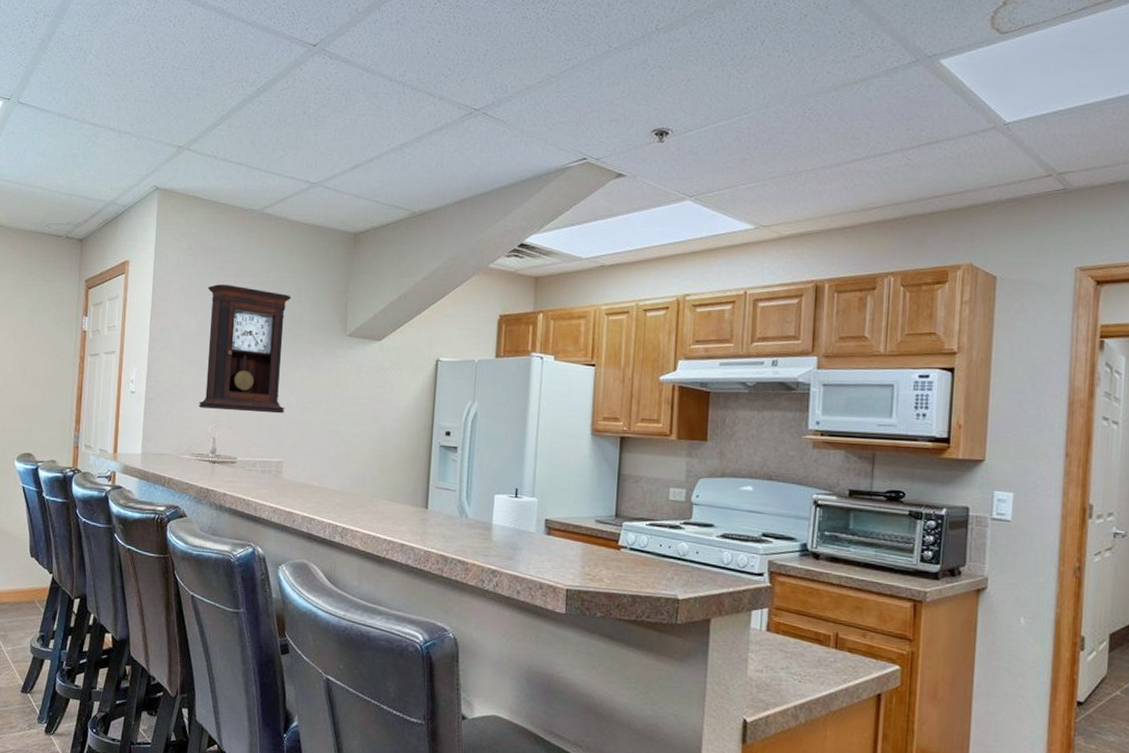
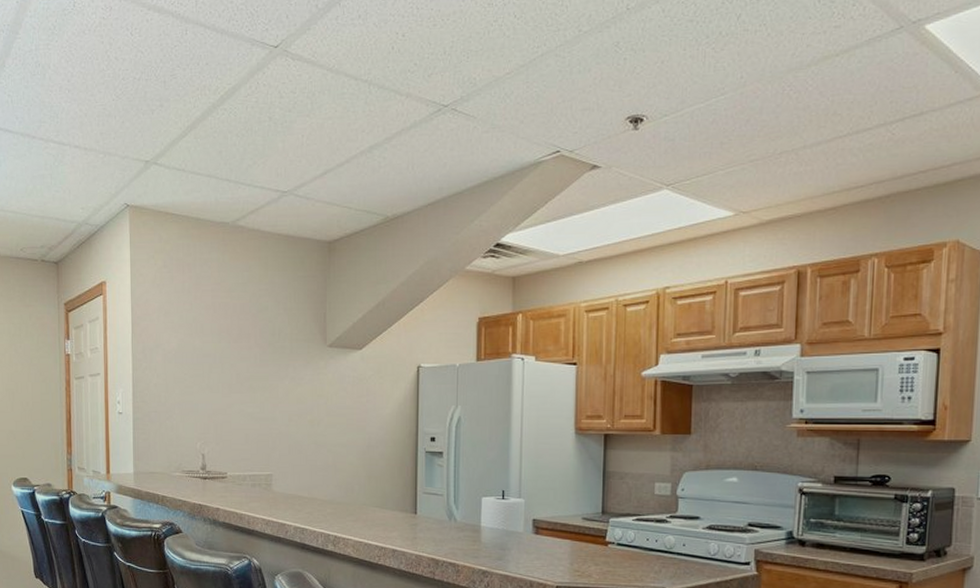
pendulum clock: present [199,284,291,414] -> none [185,301,270,428]

